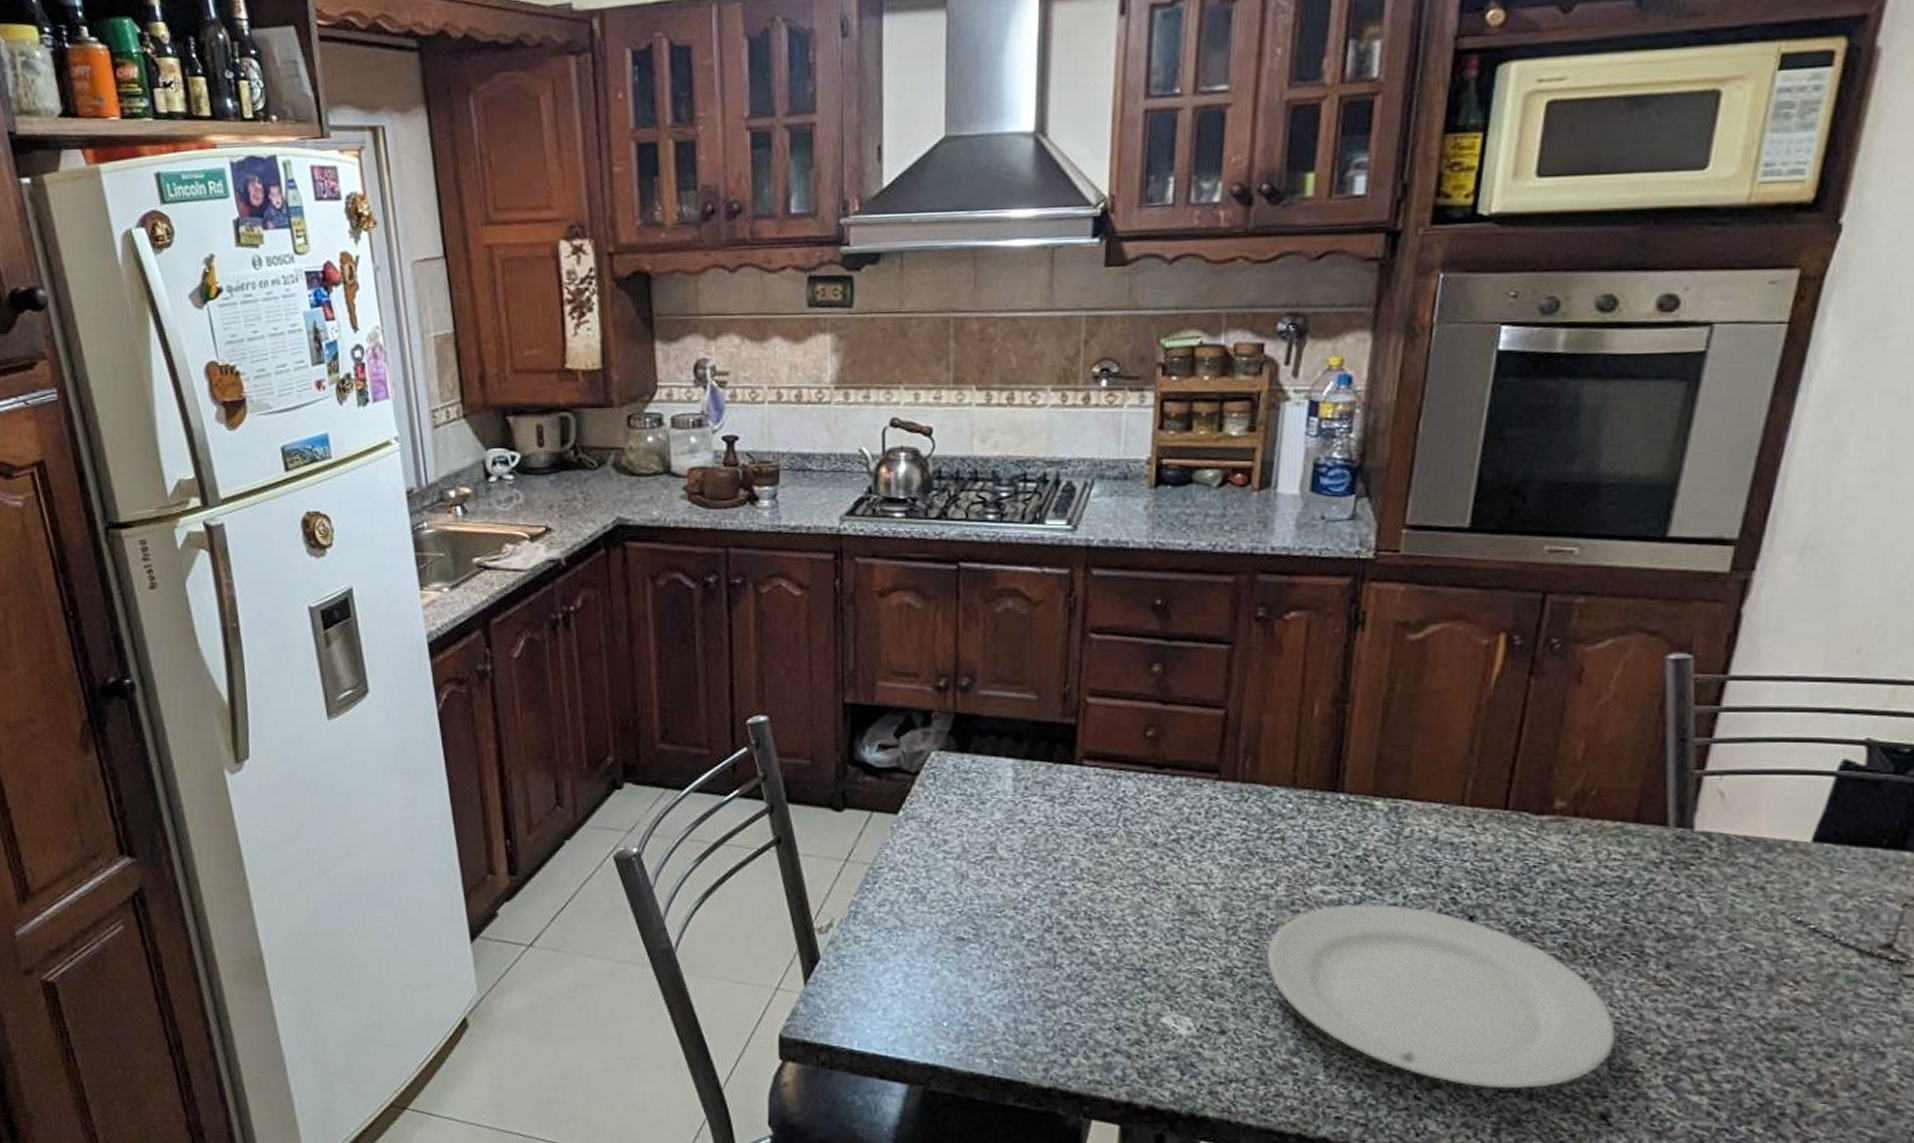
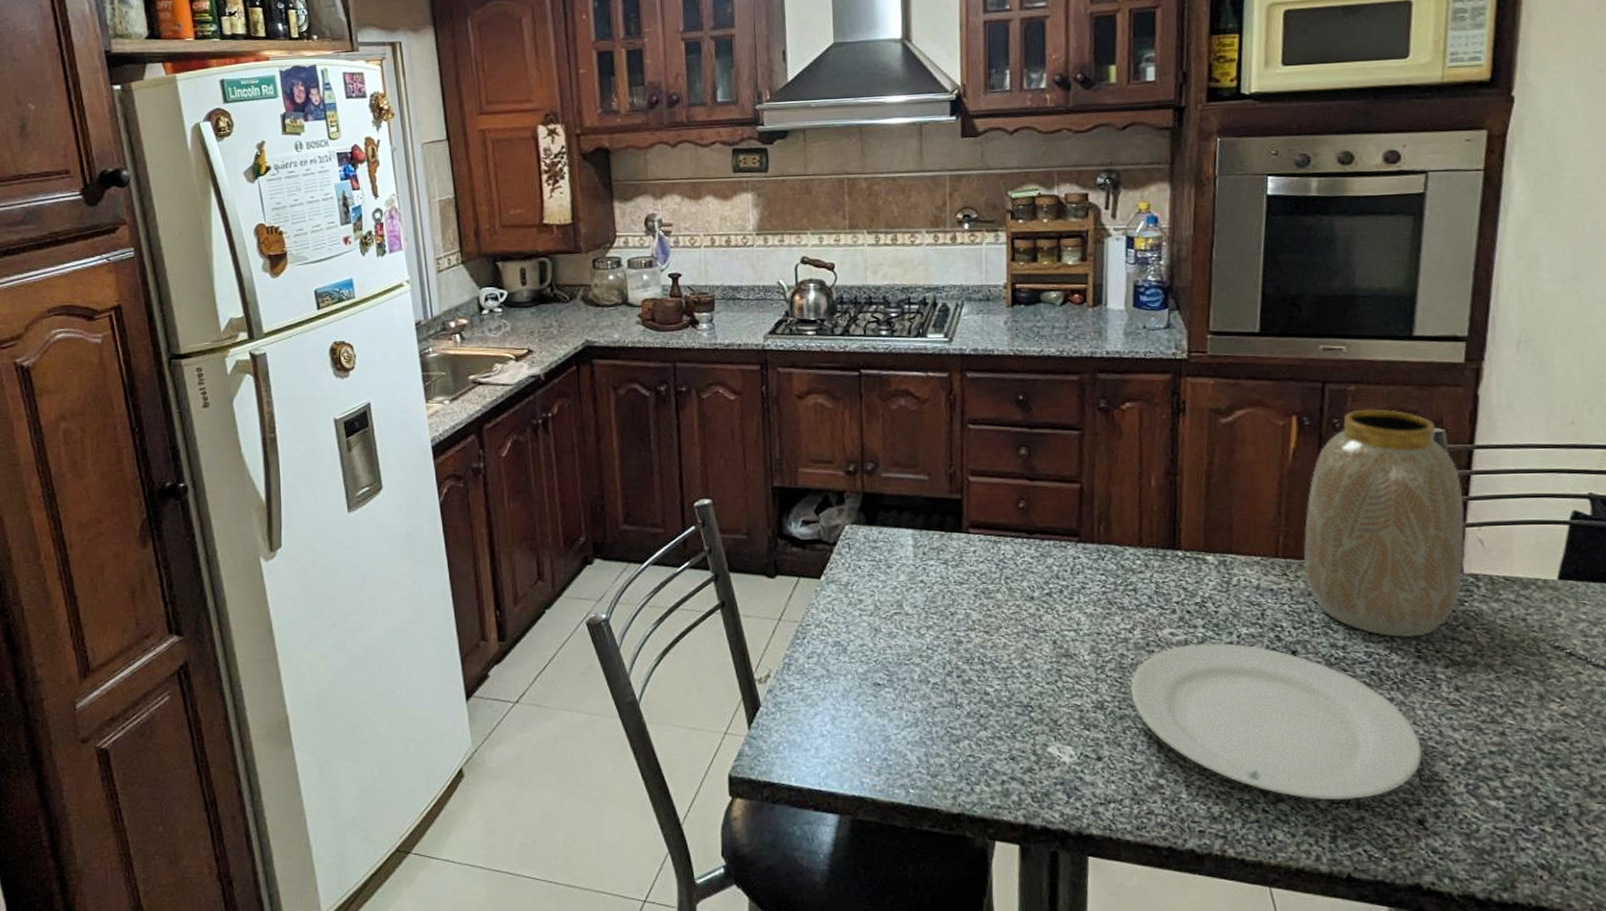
vase: none [1494,627,1706,906] -> present [1303,408,1465,638]

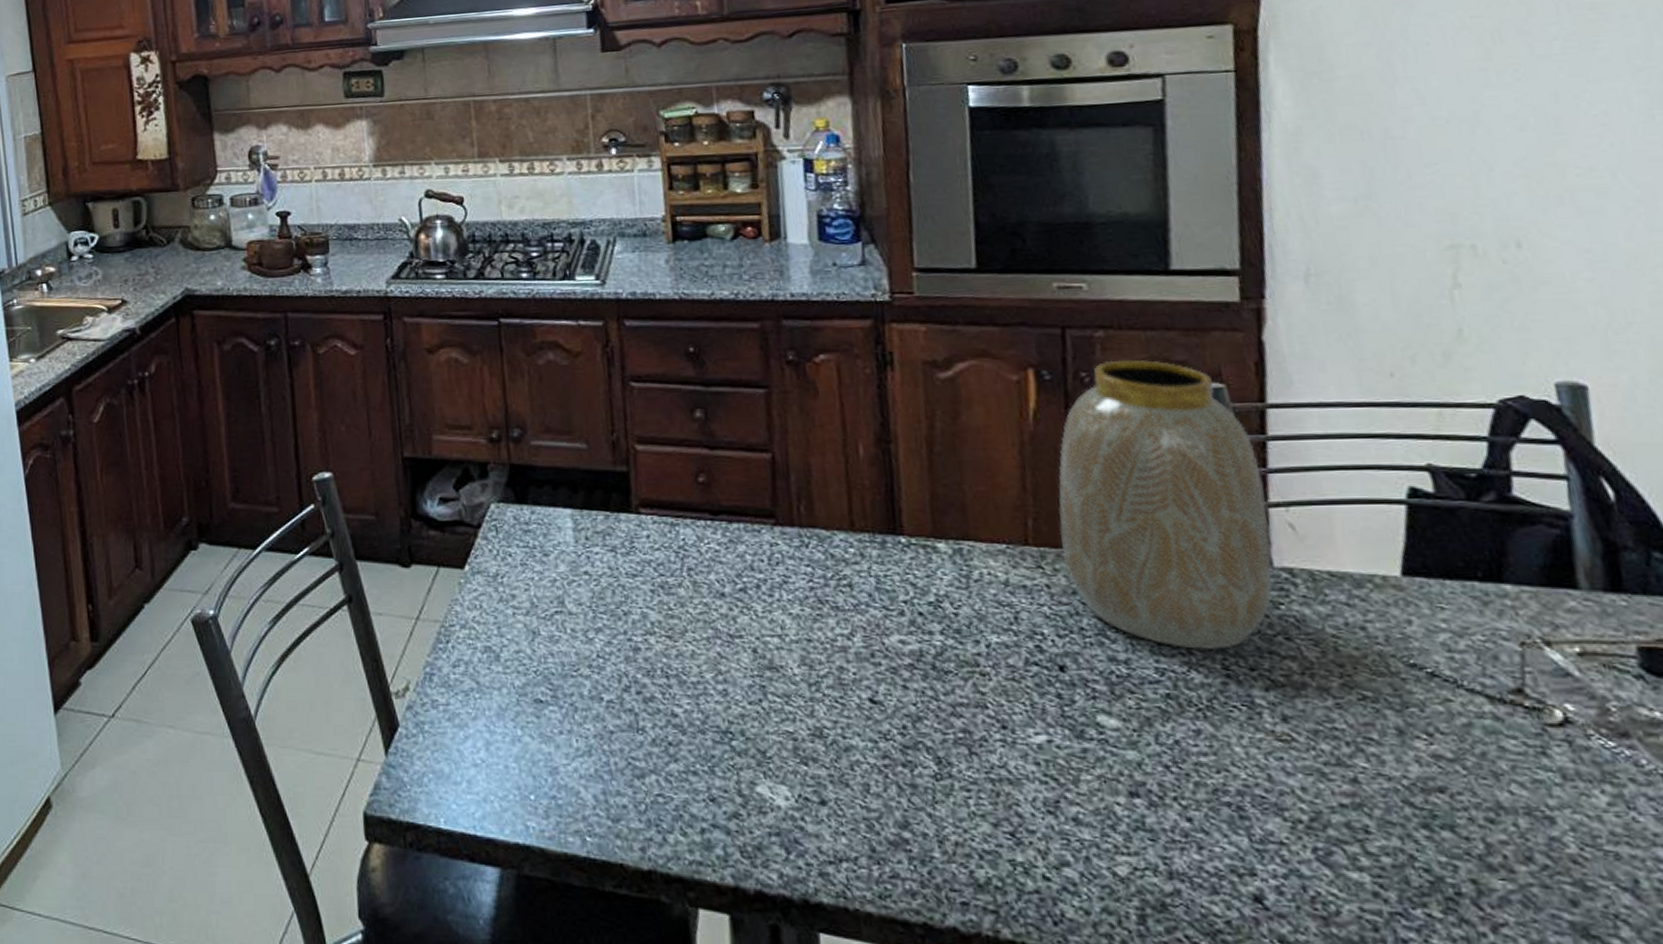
plate: present [1129,642,1423,801] -> none [854,653,1249,867]

